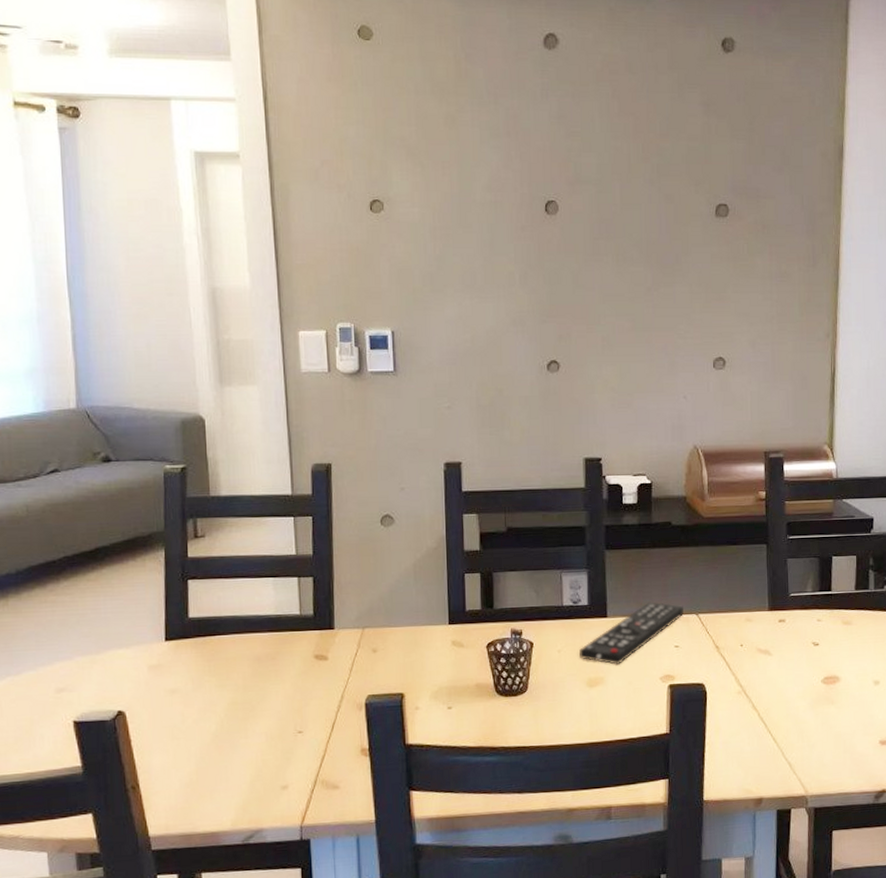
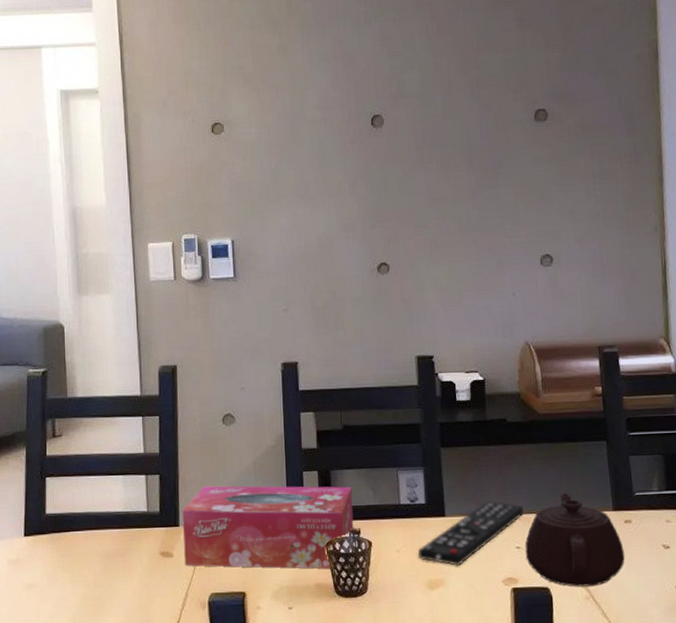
tissue box: none [337,588,516,670] -> present [182,485,354,569]
teapot: none [683,594,777,683] -> present [524,493,625,587]

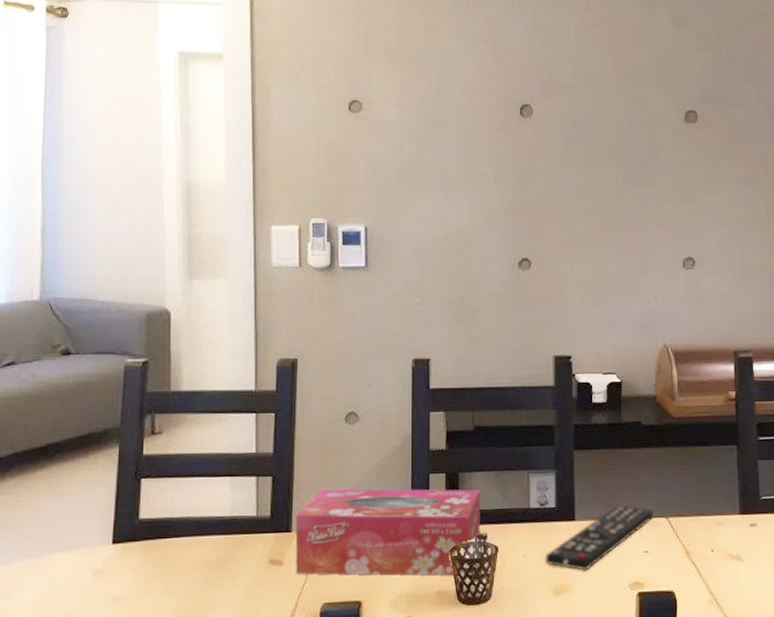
teapot: present [524,493,625,587] -> none [652,497,749,591]

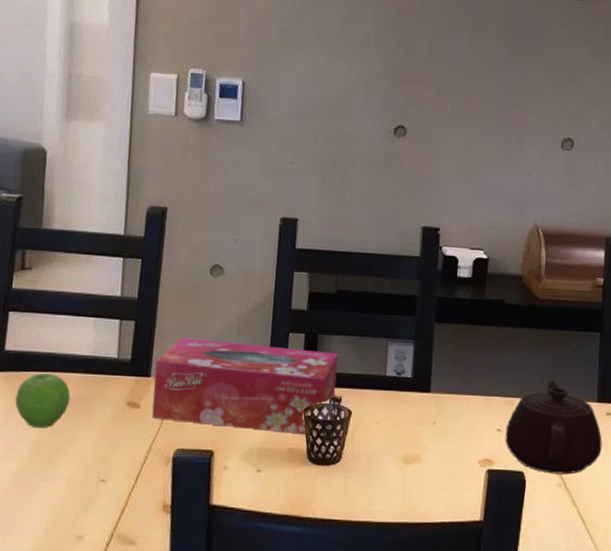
fruit: none [153,538,211,597] -> present [15,373,71,429]
remote control: present [546,504,653,571] -> none [398,380,509,443]
teapot: none [652,497,749,591] -> present [505,380,602,475]

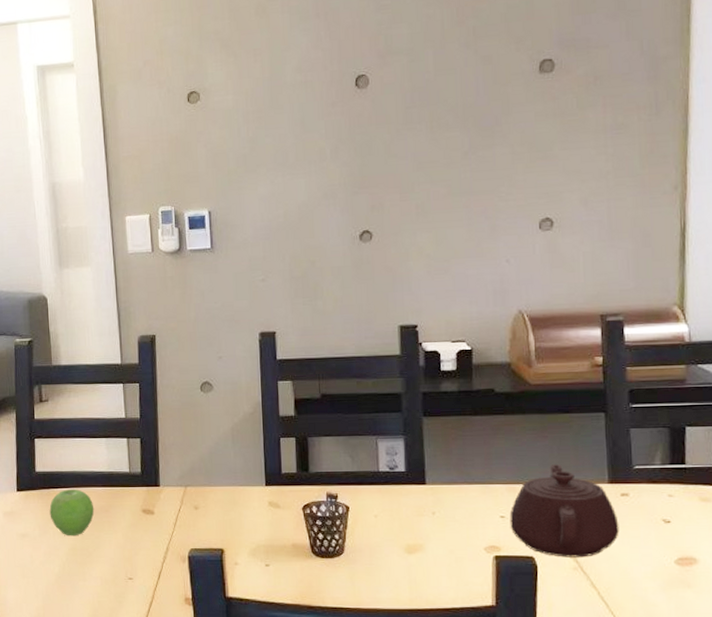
tissue box: present [152,338,338,435] -> none [162,449,331,531]

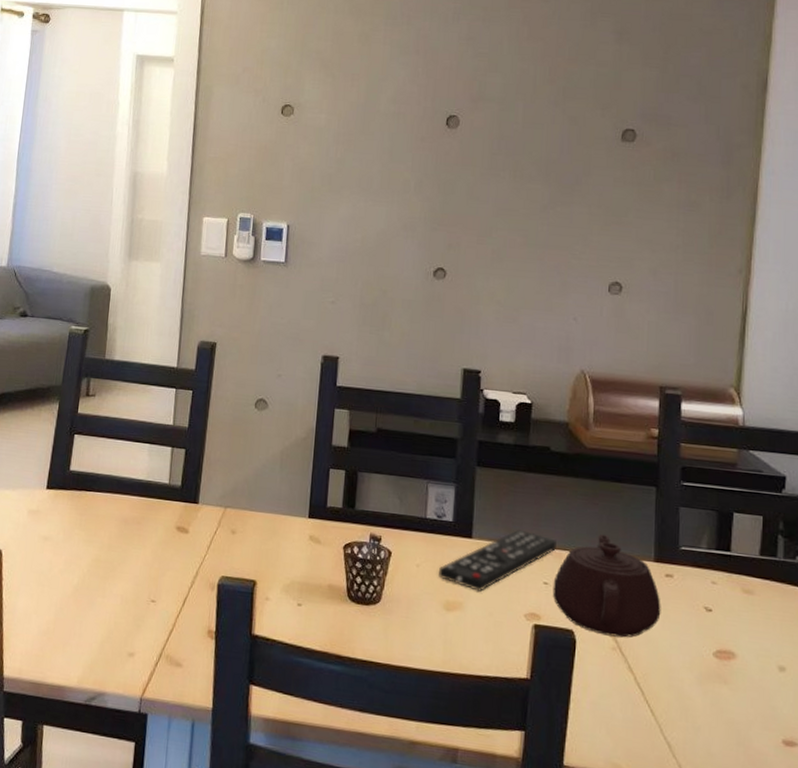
fruit: present [49,489,95,536] -> none [77,494,126,546]
remote control: none [397,470,510,532] -> present [439,529,556,592]

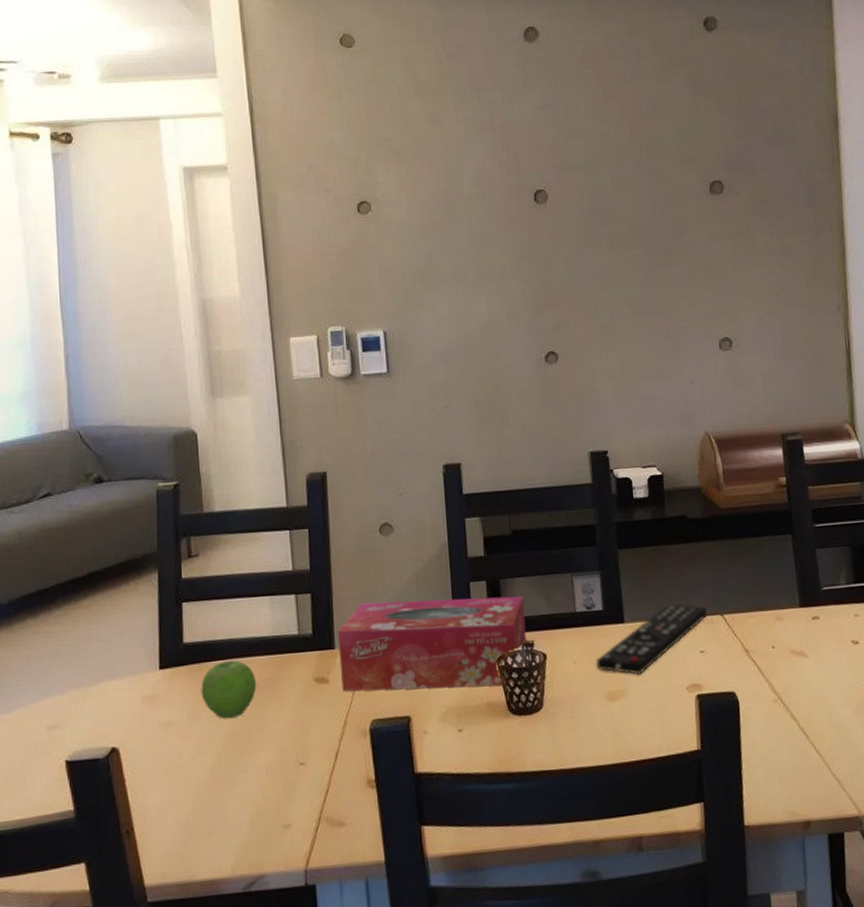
fruit: none [77,494,126,546] -> present [201,660,257,719]
tissue box: none [199,468,378,573] -> present [337,596,527,692]
teapot: present [552,534,661,638] -> none [709,591,813,690]

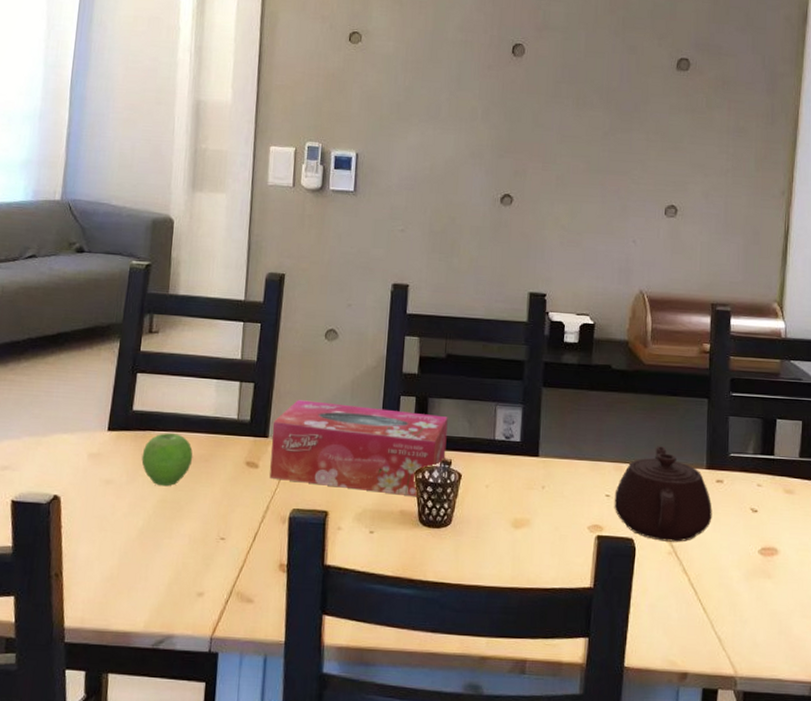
remote control: present [596,603,707,675] -> none [507,445,617,508]
teapot: none [709,591,813,690] -> present [614,446,713,542]

